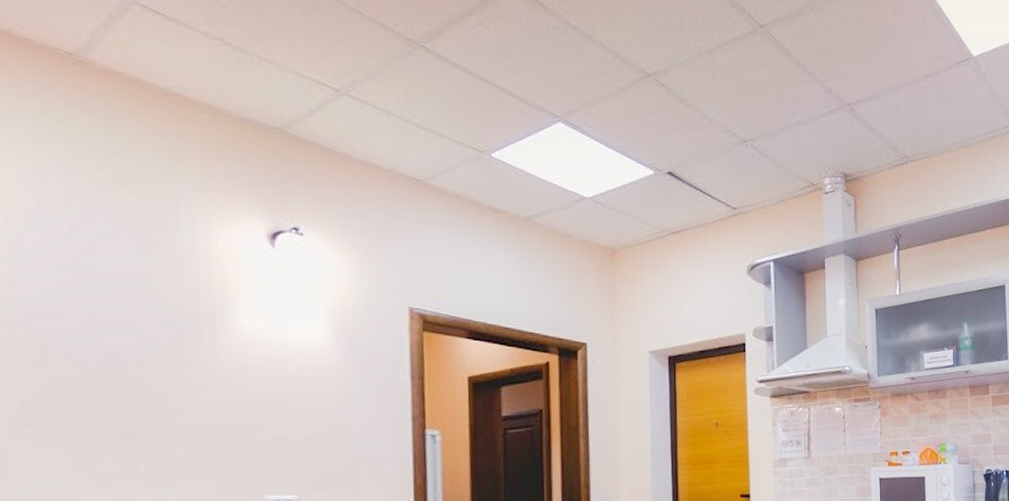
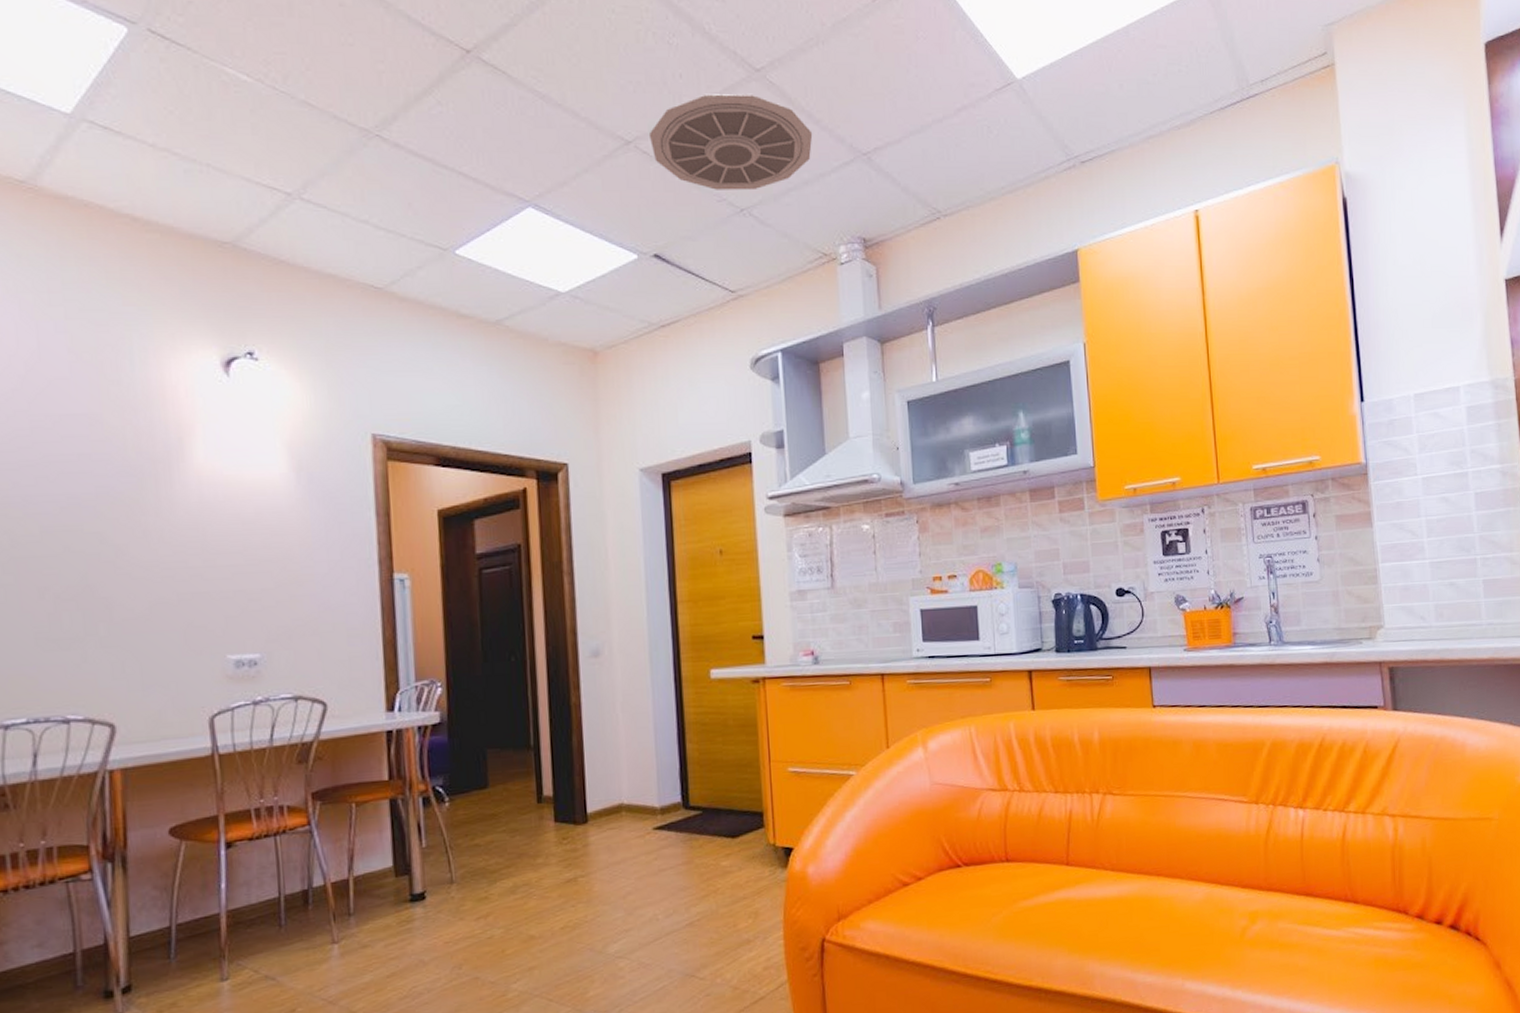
ceiling vent: none [667,41,806,126] -> present [648,94,813,191]

